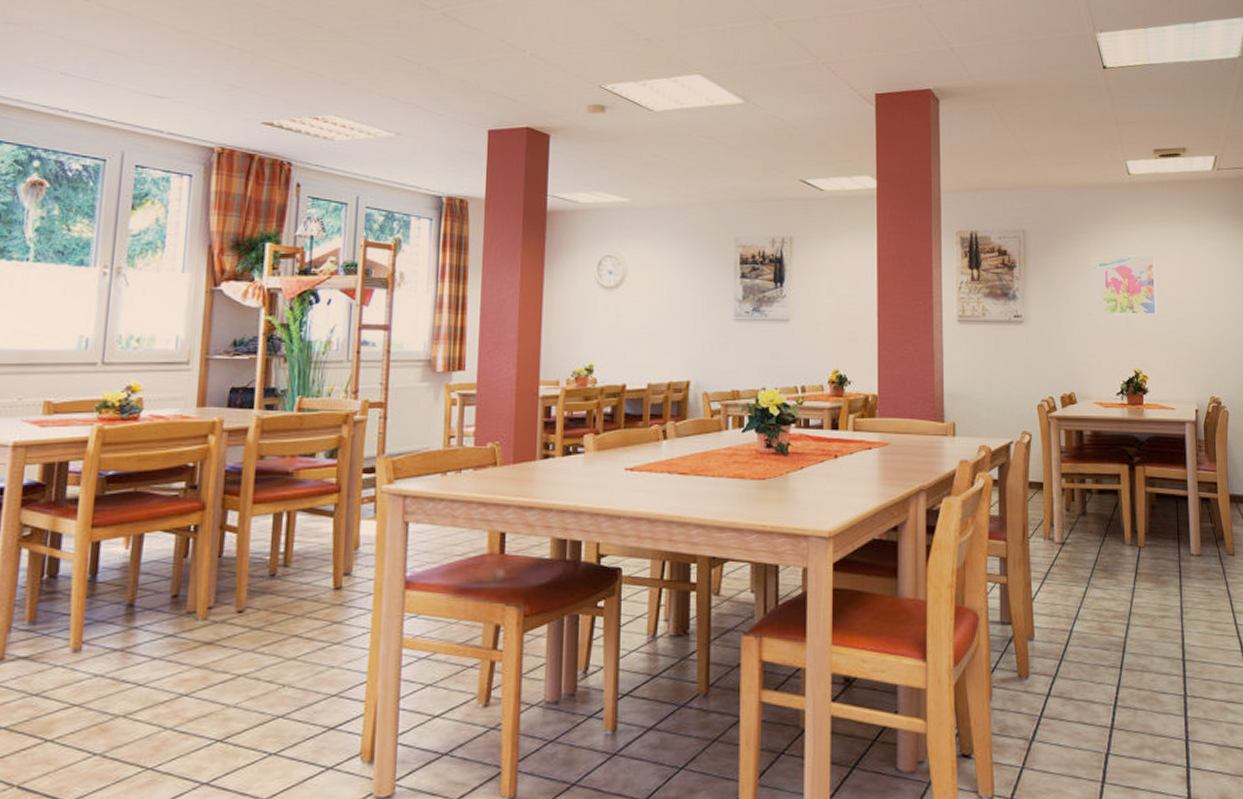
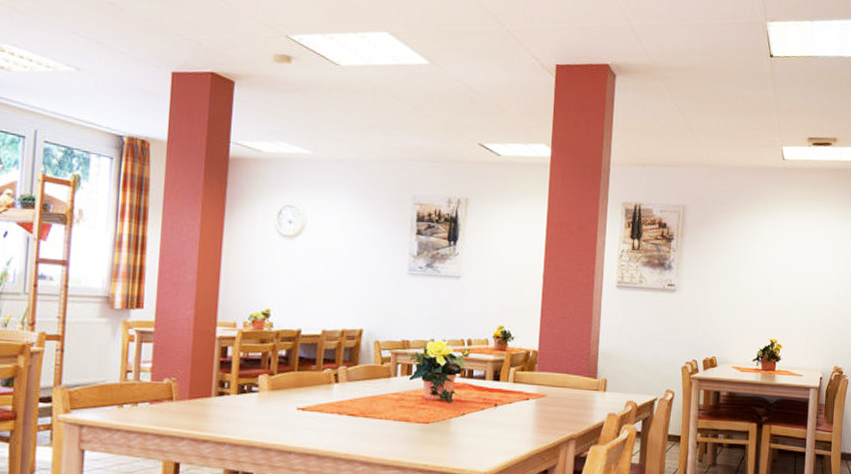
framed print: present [1091,254,1157,316] -> none [739,234,799,291]

